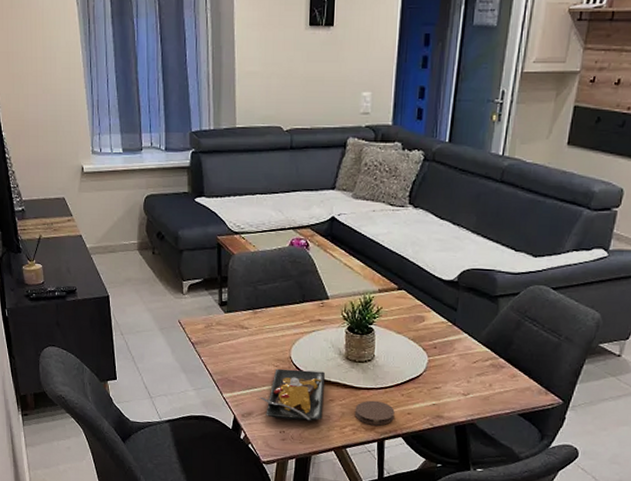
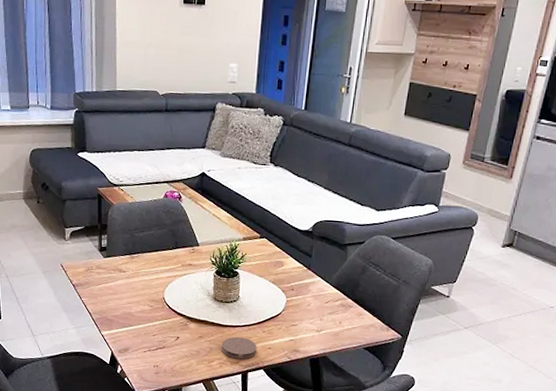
plate: present [259,368,325,421] -> none [135,308,195,356]

